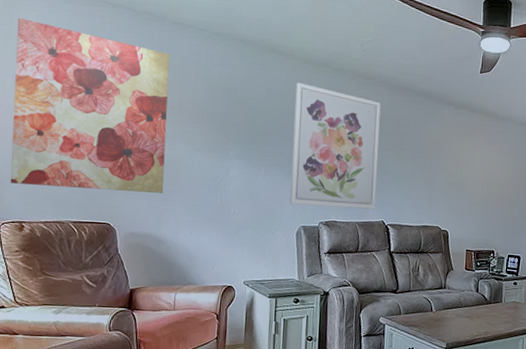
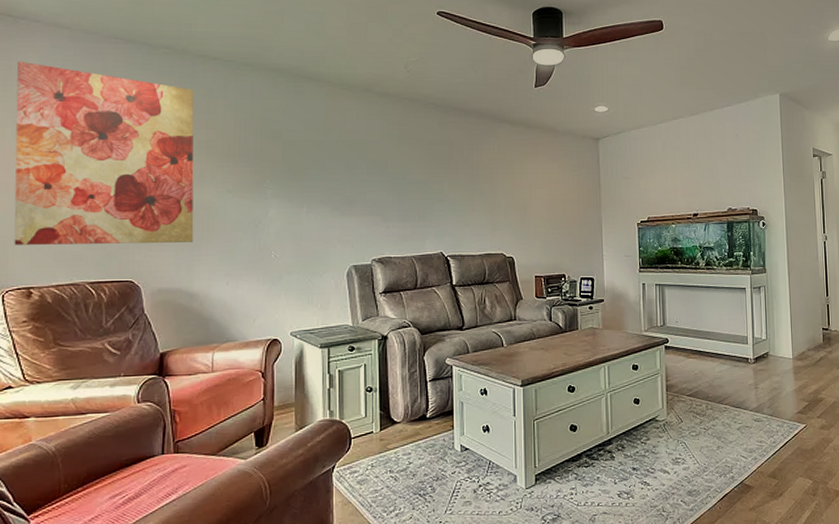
wall art: present [289,82,381,210] -> none [335,110,432,242]

